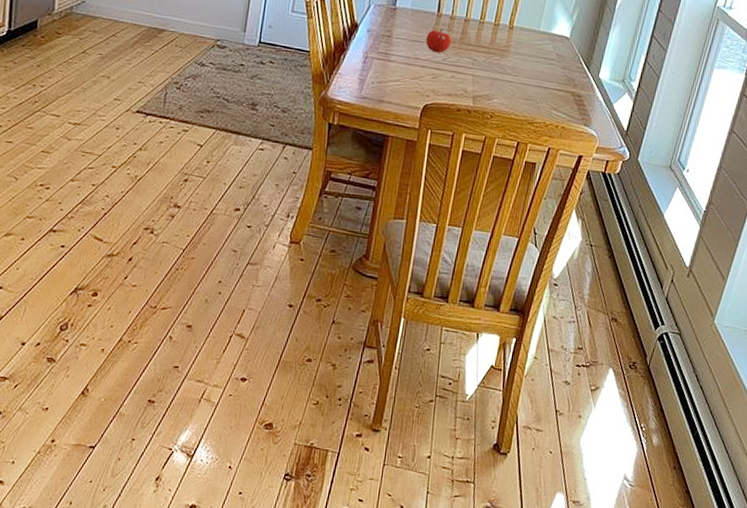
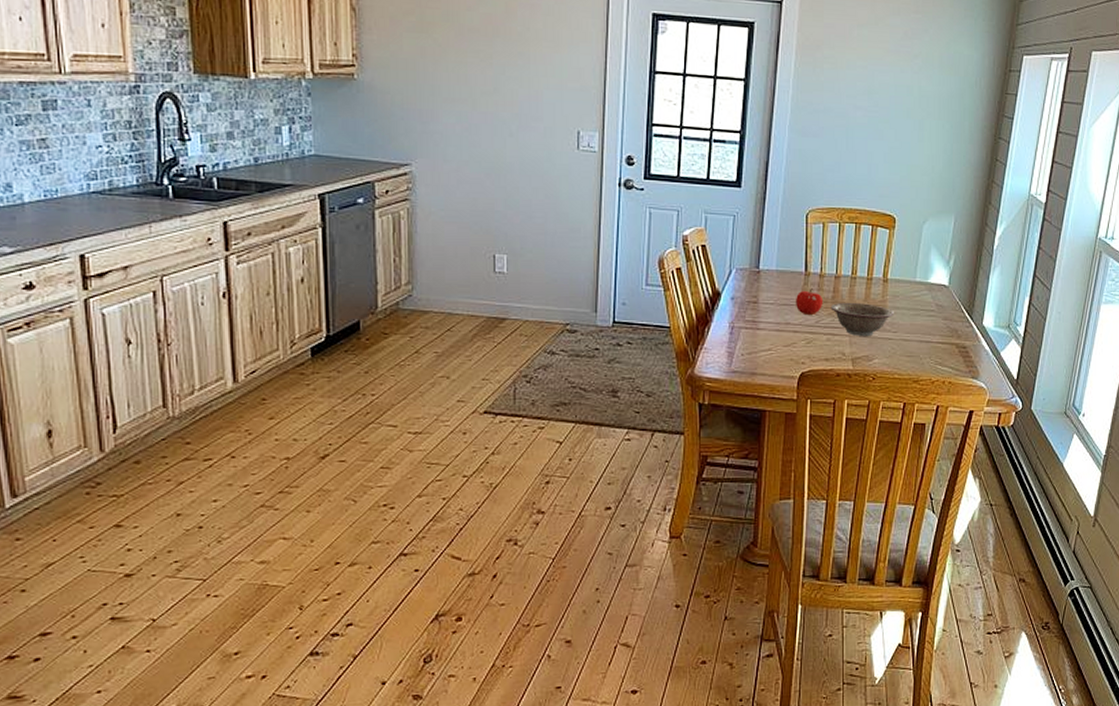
decorative bowl: none [458,44,516,77] -> present [831,302,894,336]

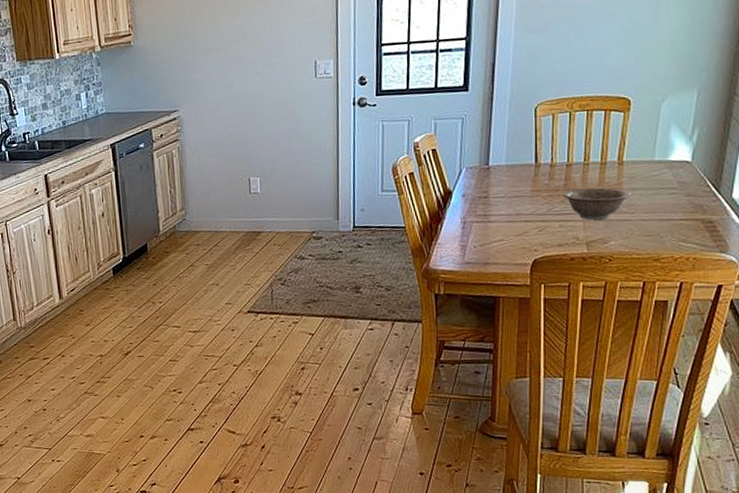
fruit: present [795,289,824,316] -> none [525,179,555,205]

